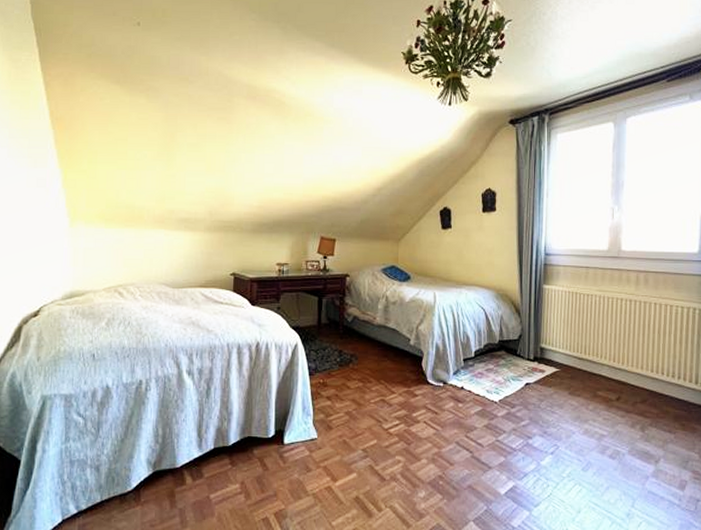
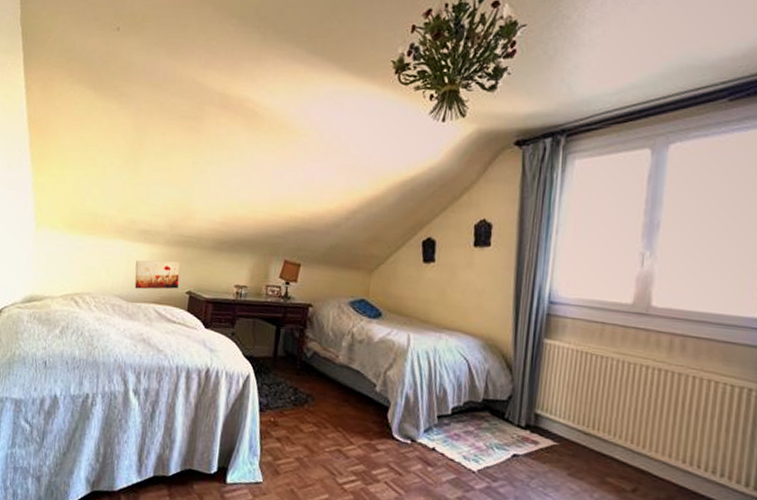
wall art: none [178,246,223,275] -> present [134,260,180,290]

